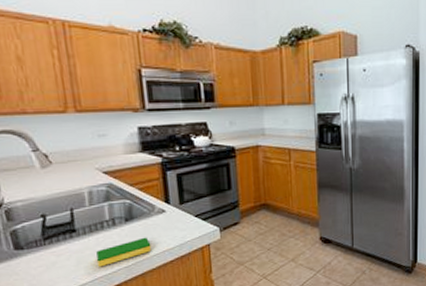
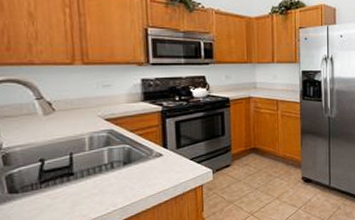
dish sponge: present [96,237,152,267] -> none [93,179,148,209]

